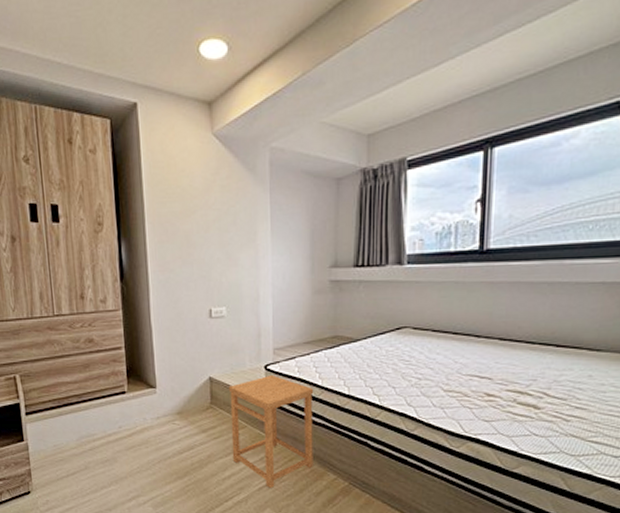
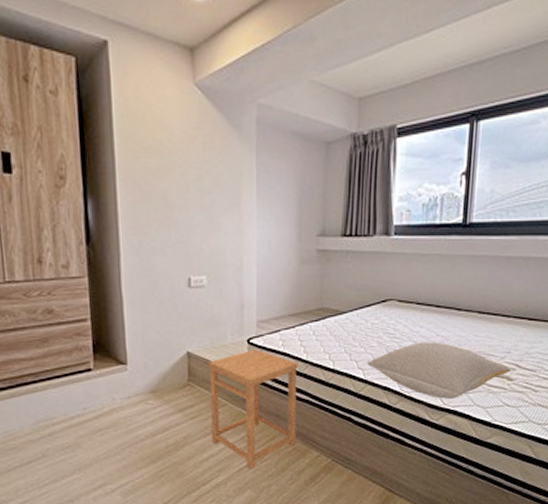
pillow: none [382,369,538,426] -> present [366,342,511,399]

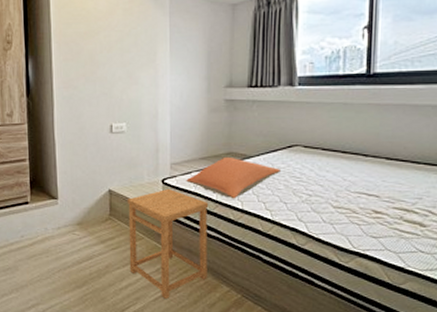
pillow: none [274,312,375,359] -> present [186,156,282,199]
pillow: present [366,342,511,399] -> none [274,186,423,242]

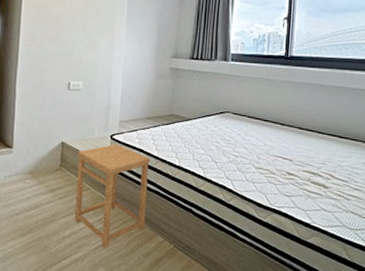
pillow: present [186,156,282,199] -> none [132,118,214,157]

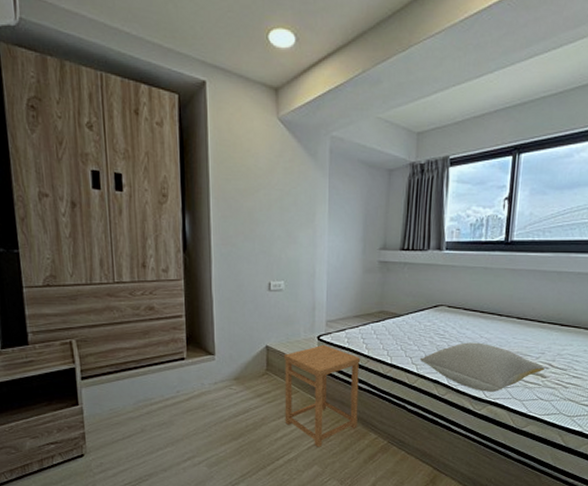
pillow: none [206,149,326,200] -> present [419,342,545,392]

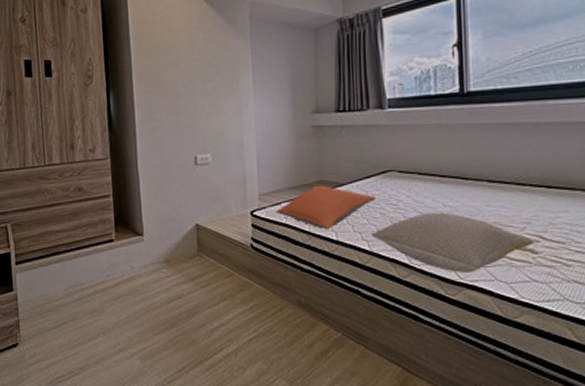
side table: present [283,344,361,447] -> none [215,220,304,339]
pillow: none [340,315,428,355] -> present [276,185,377,230]

